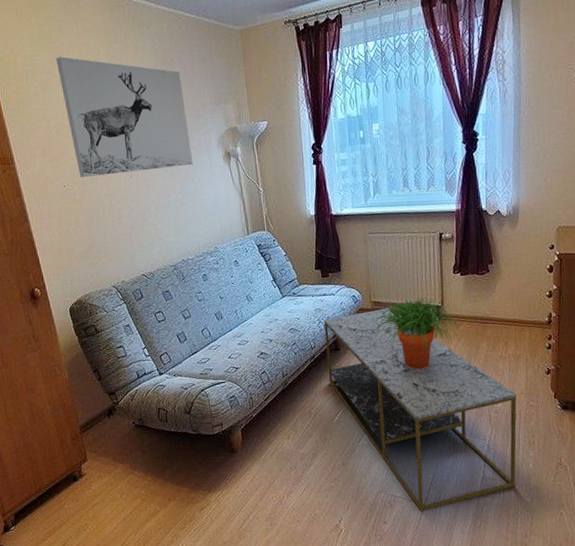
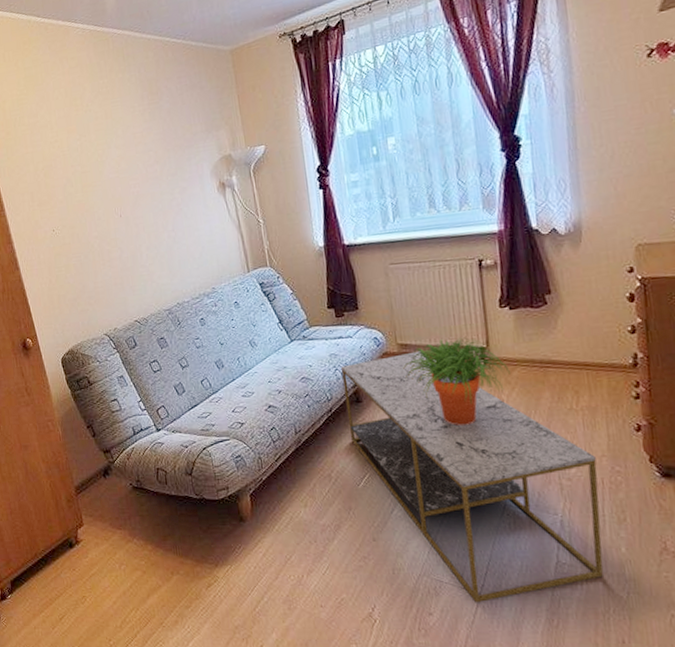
wall art: present [55,56,193,178] -> none [42,97,186,221]

